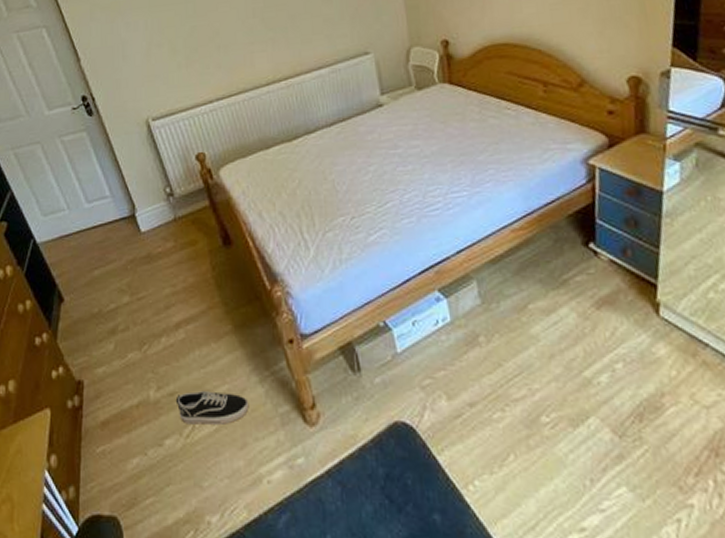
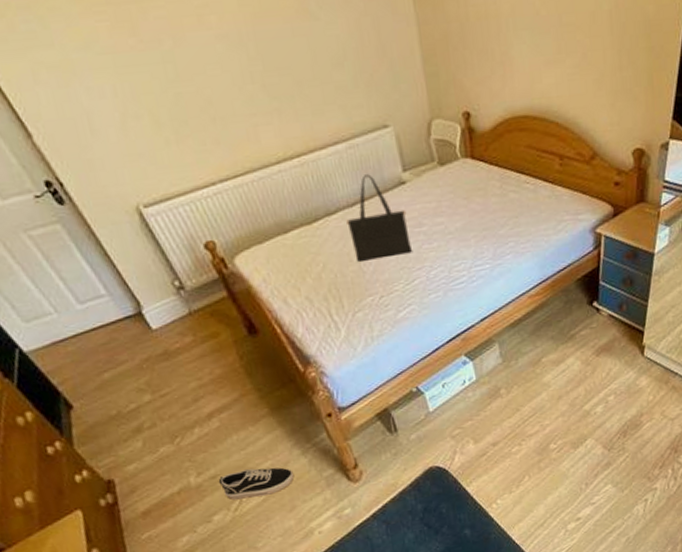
tote bag: none [324,97,386,180] -> present [346,174,412,262]

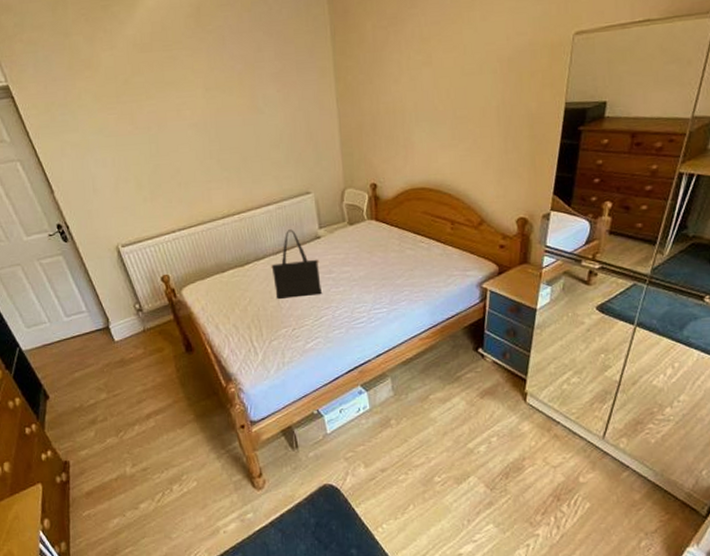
shoe: present [218,467,295,501] -> none [148,466,209,492]

